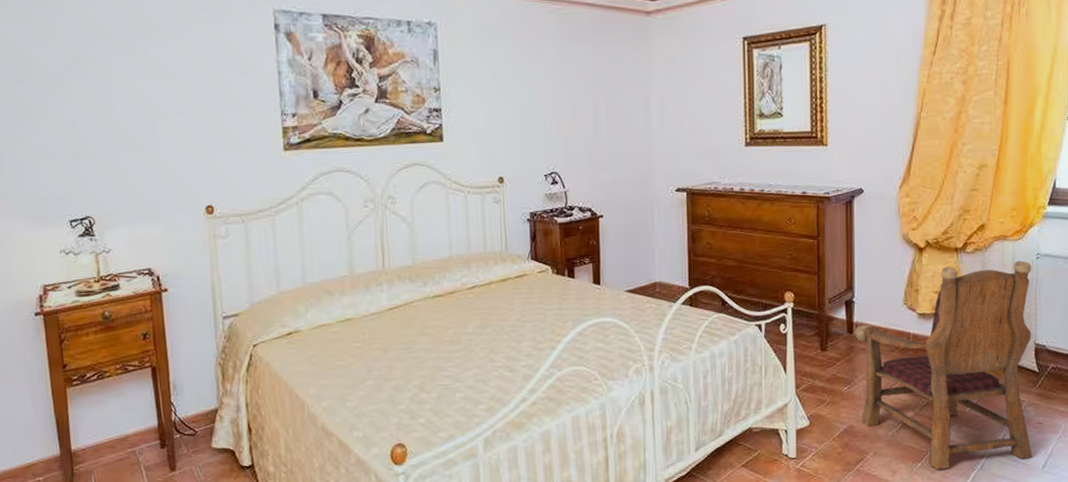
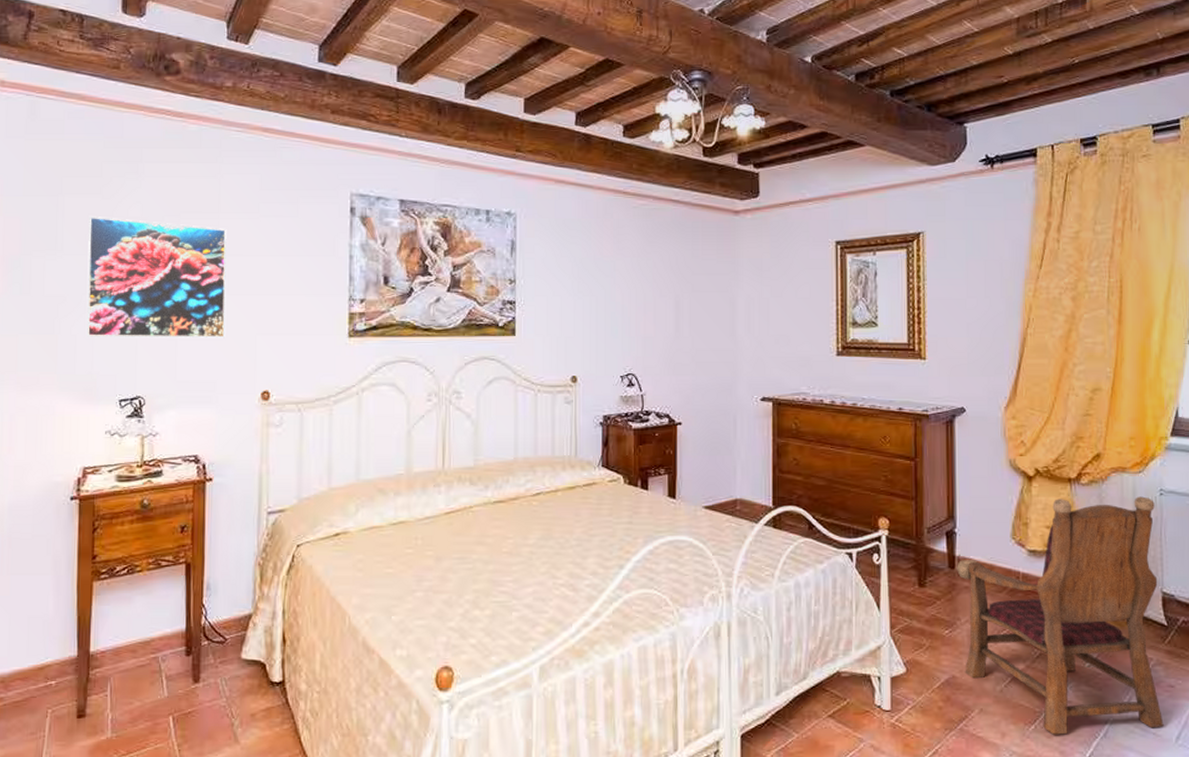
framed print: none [17,43,166,163] -> present [87,215,227,338]

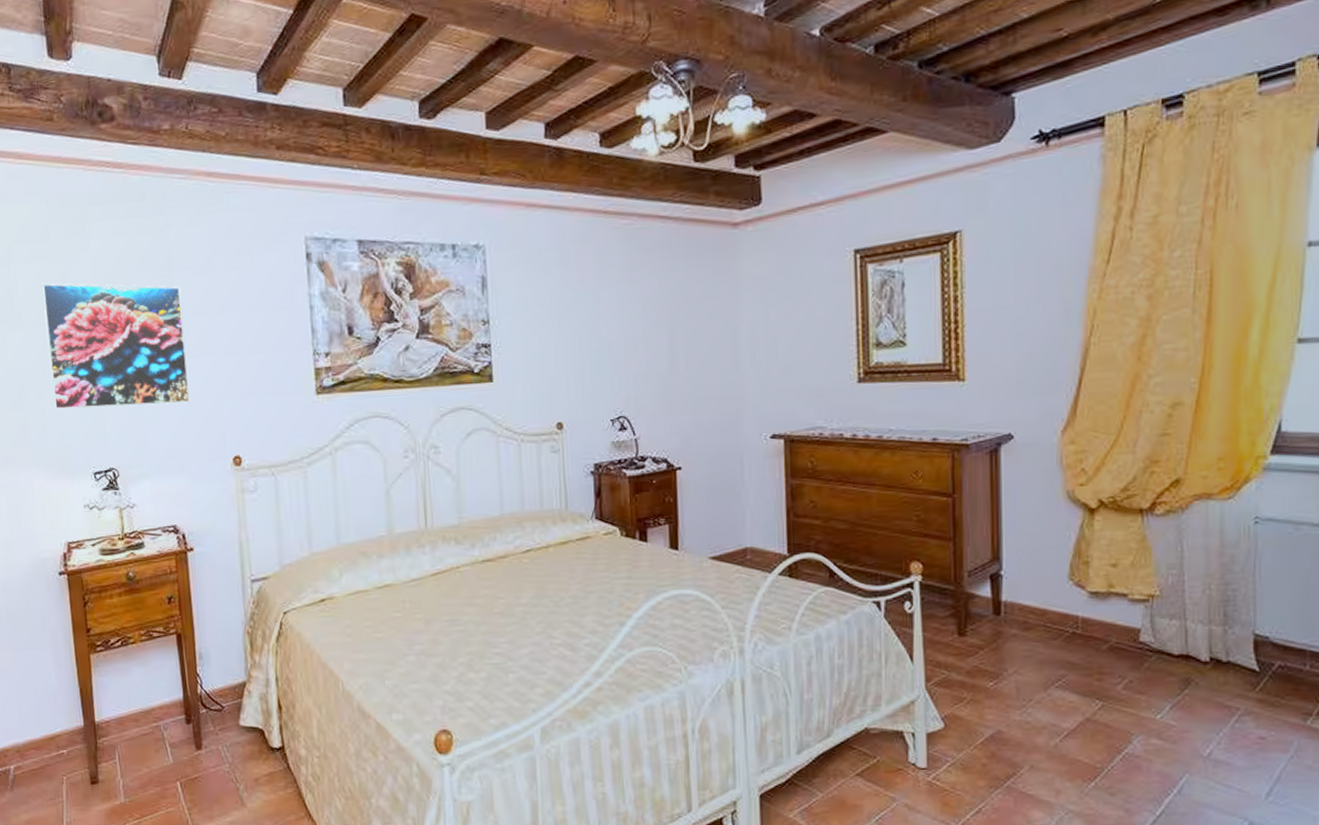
armchair: present [956,496,1164,735] -> none [1002,526,1252,792]

